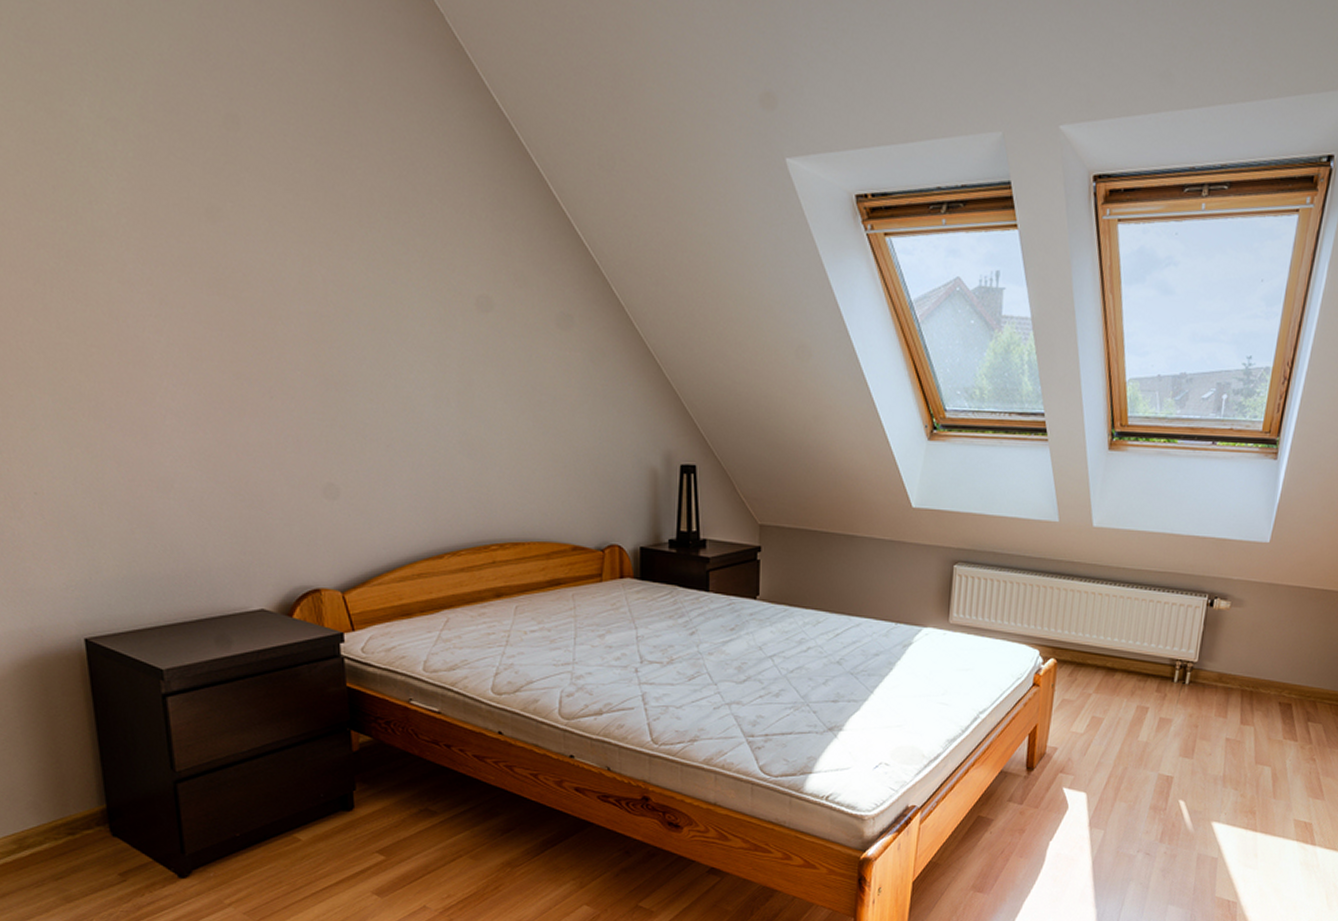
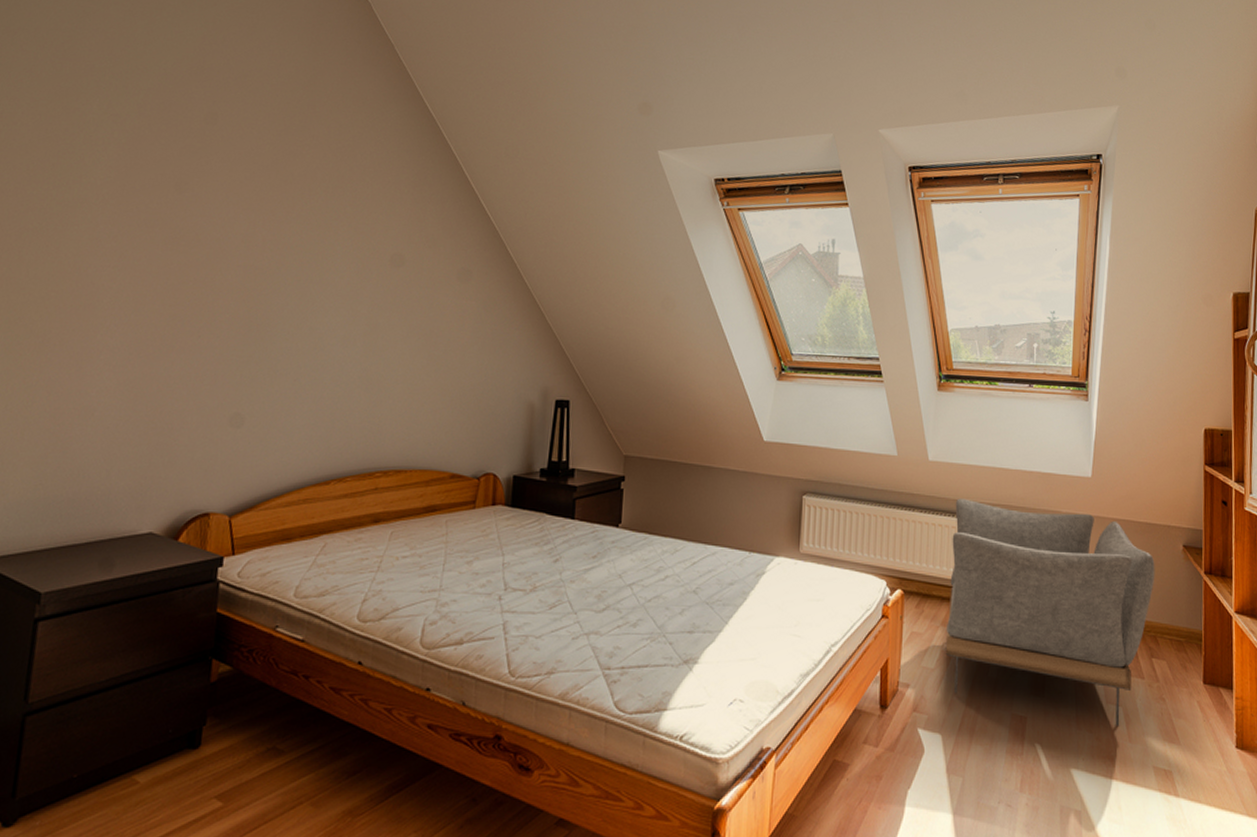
armchair: none [1096,566,1326,784] -> present [945,498,1155,726]

